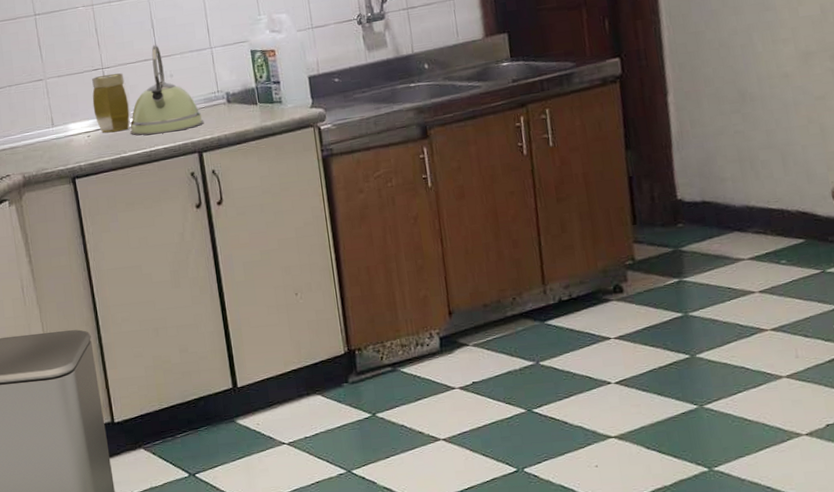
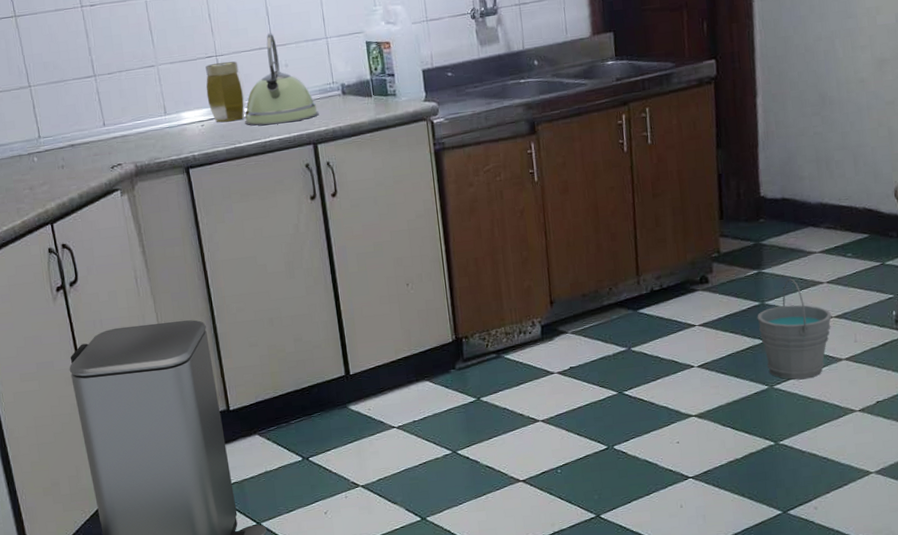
bucket: none [680,288,768,399] -> present [757,279,832,380]

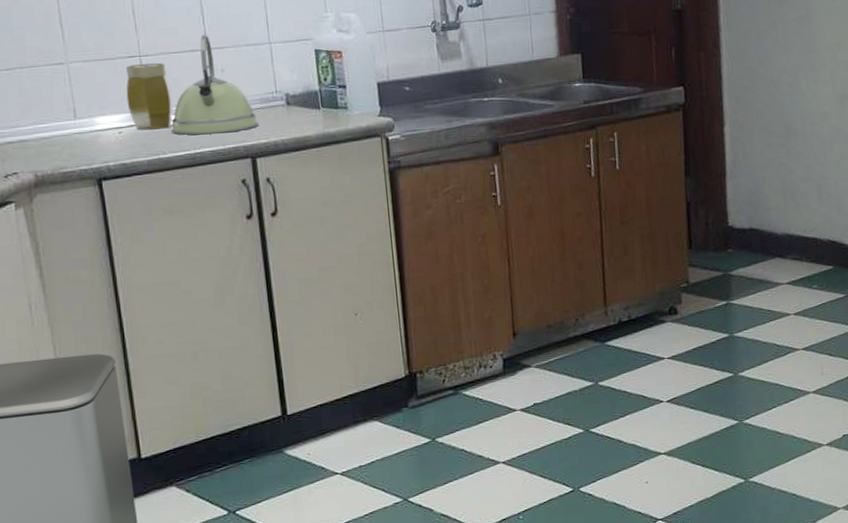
bucket: present [757,279,832,380] -> none [726,310,800,414]

